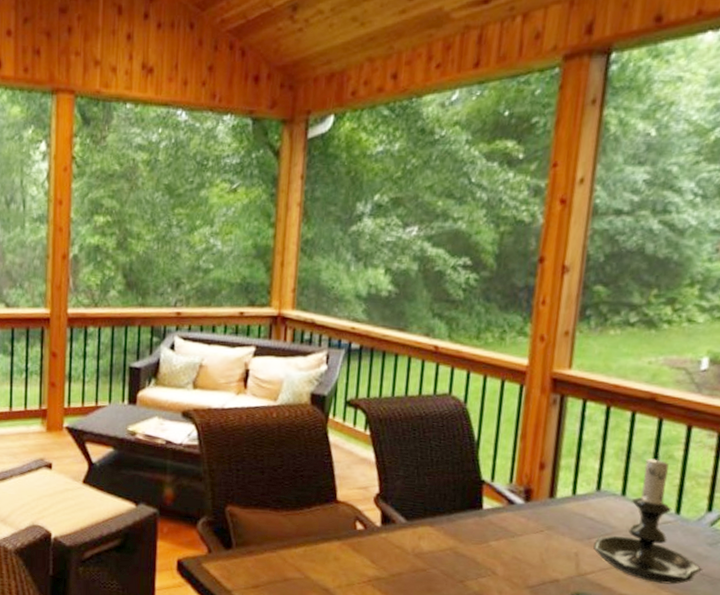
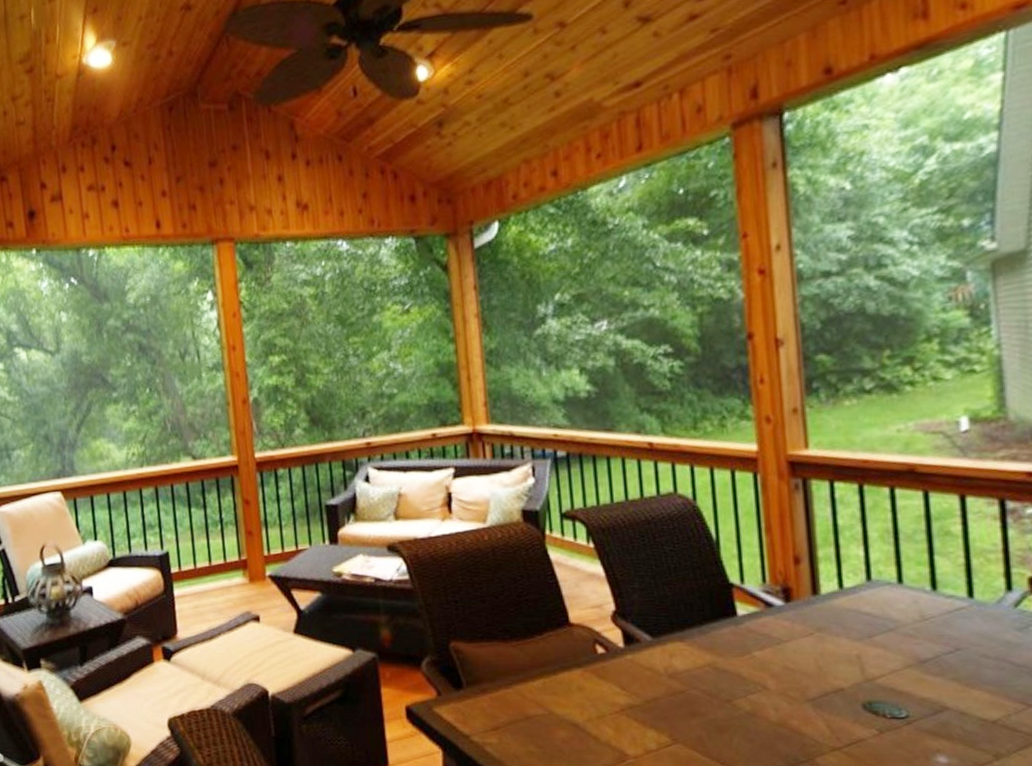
candle holder: present [593,453,704,585] -> none [877,530,1018,681]

